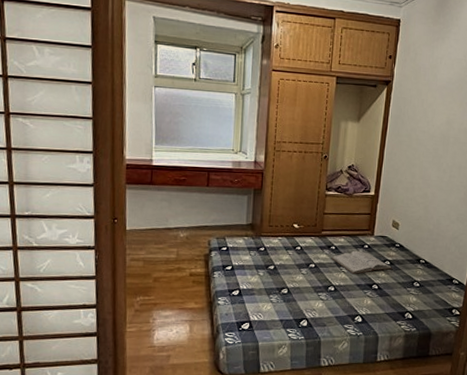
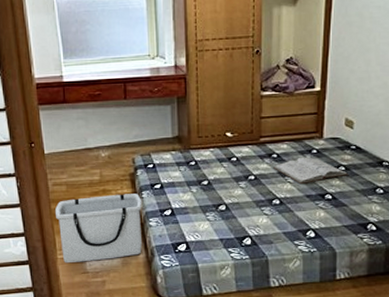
storage bin: none [129,273,213,337] -> present [54,193,143,264]

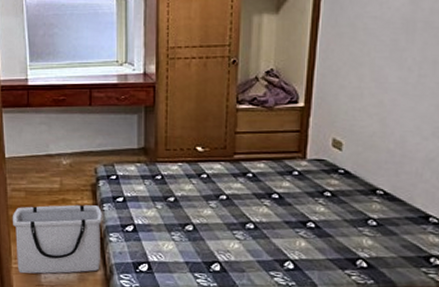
book: present [273,157,349,185] -> none [248,178,336,209]

